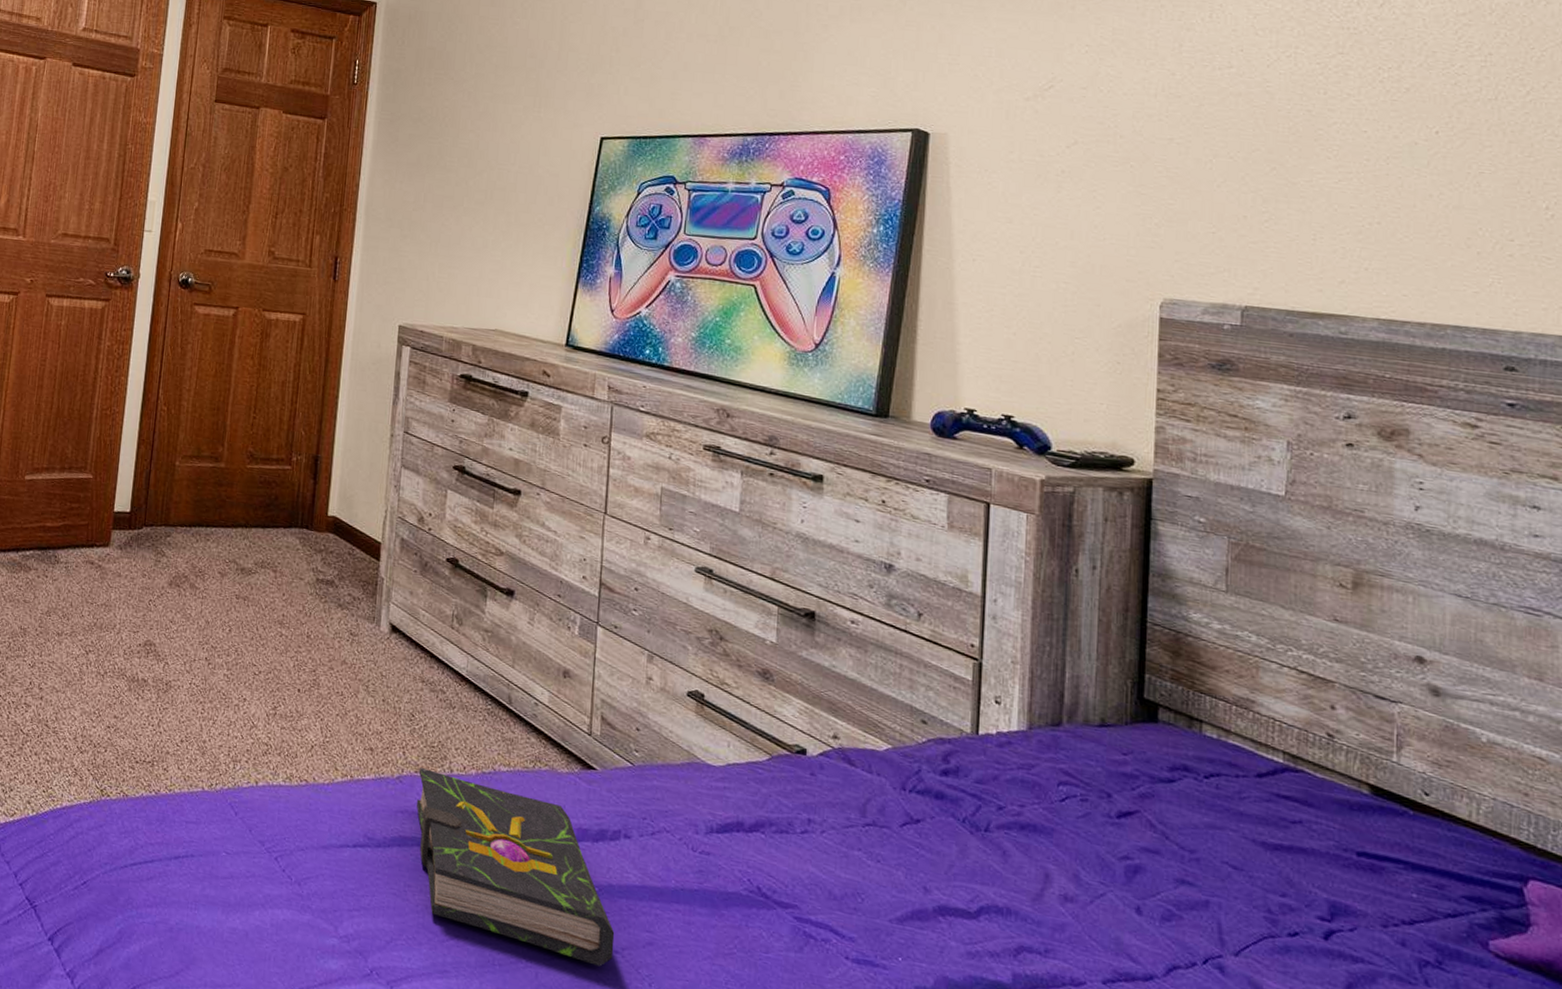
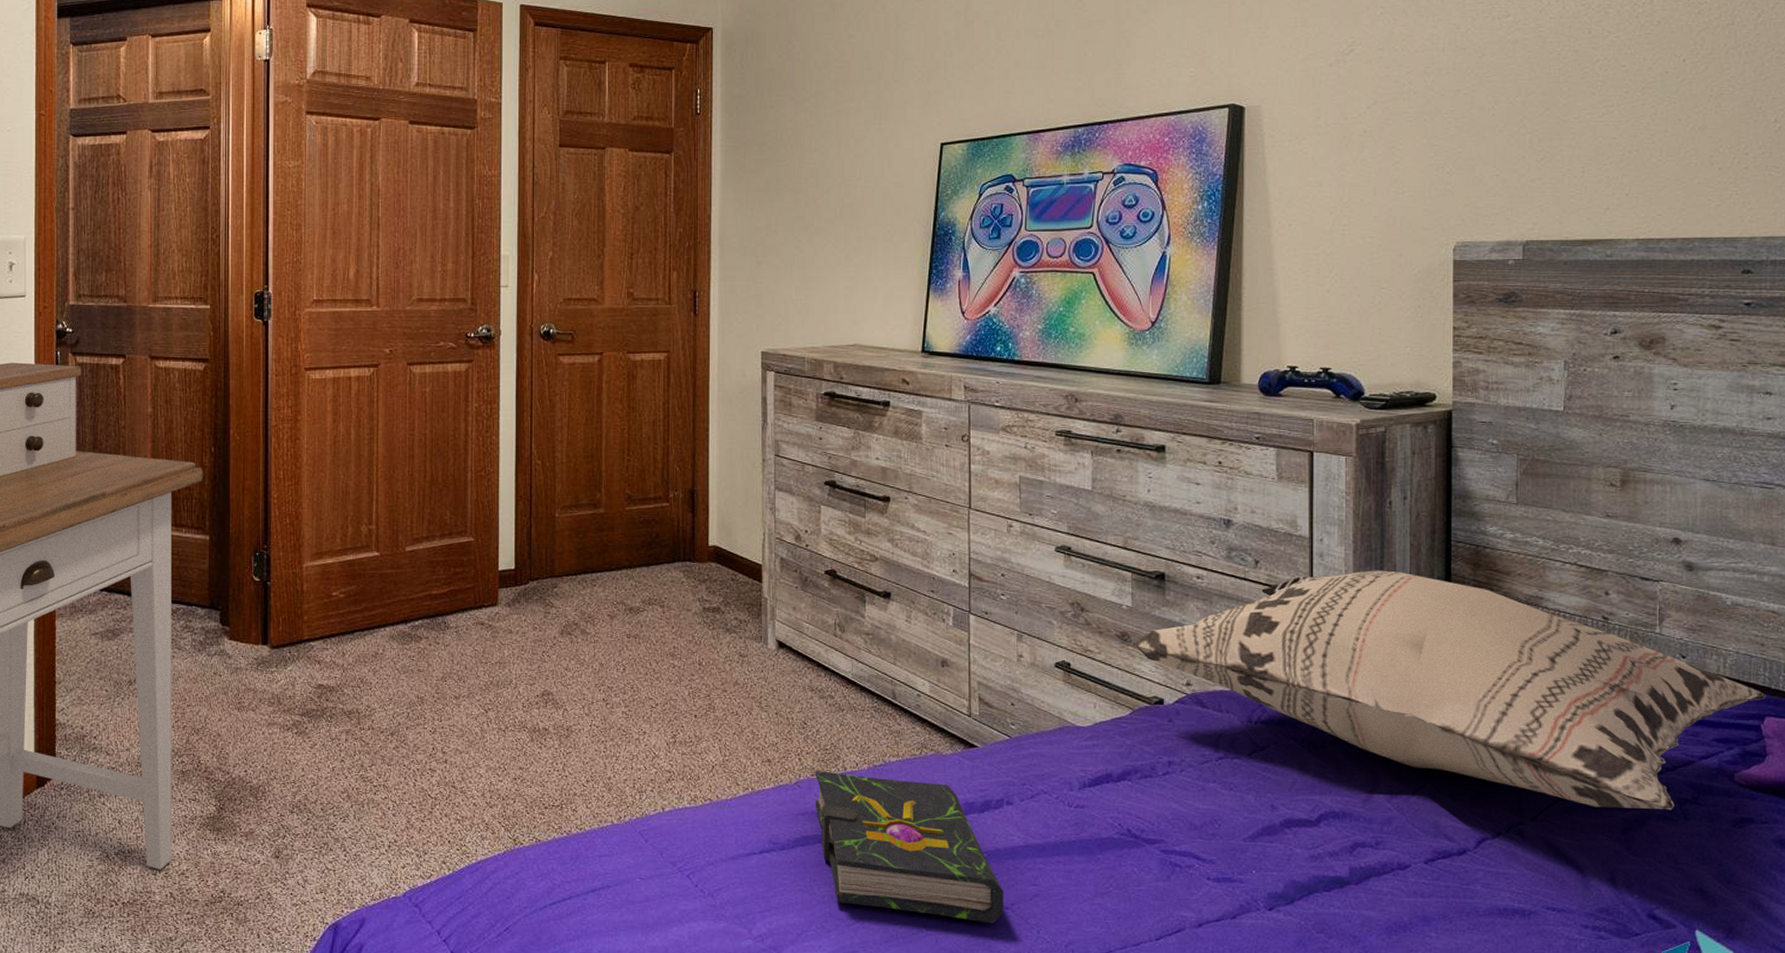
decorative pillow: none [773,637,1530,971] -> present [1131,570,1766,810]

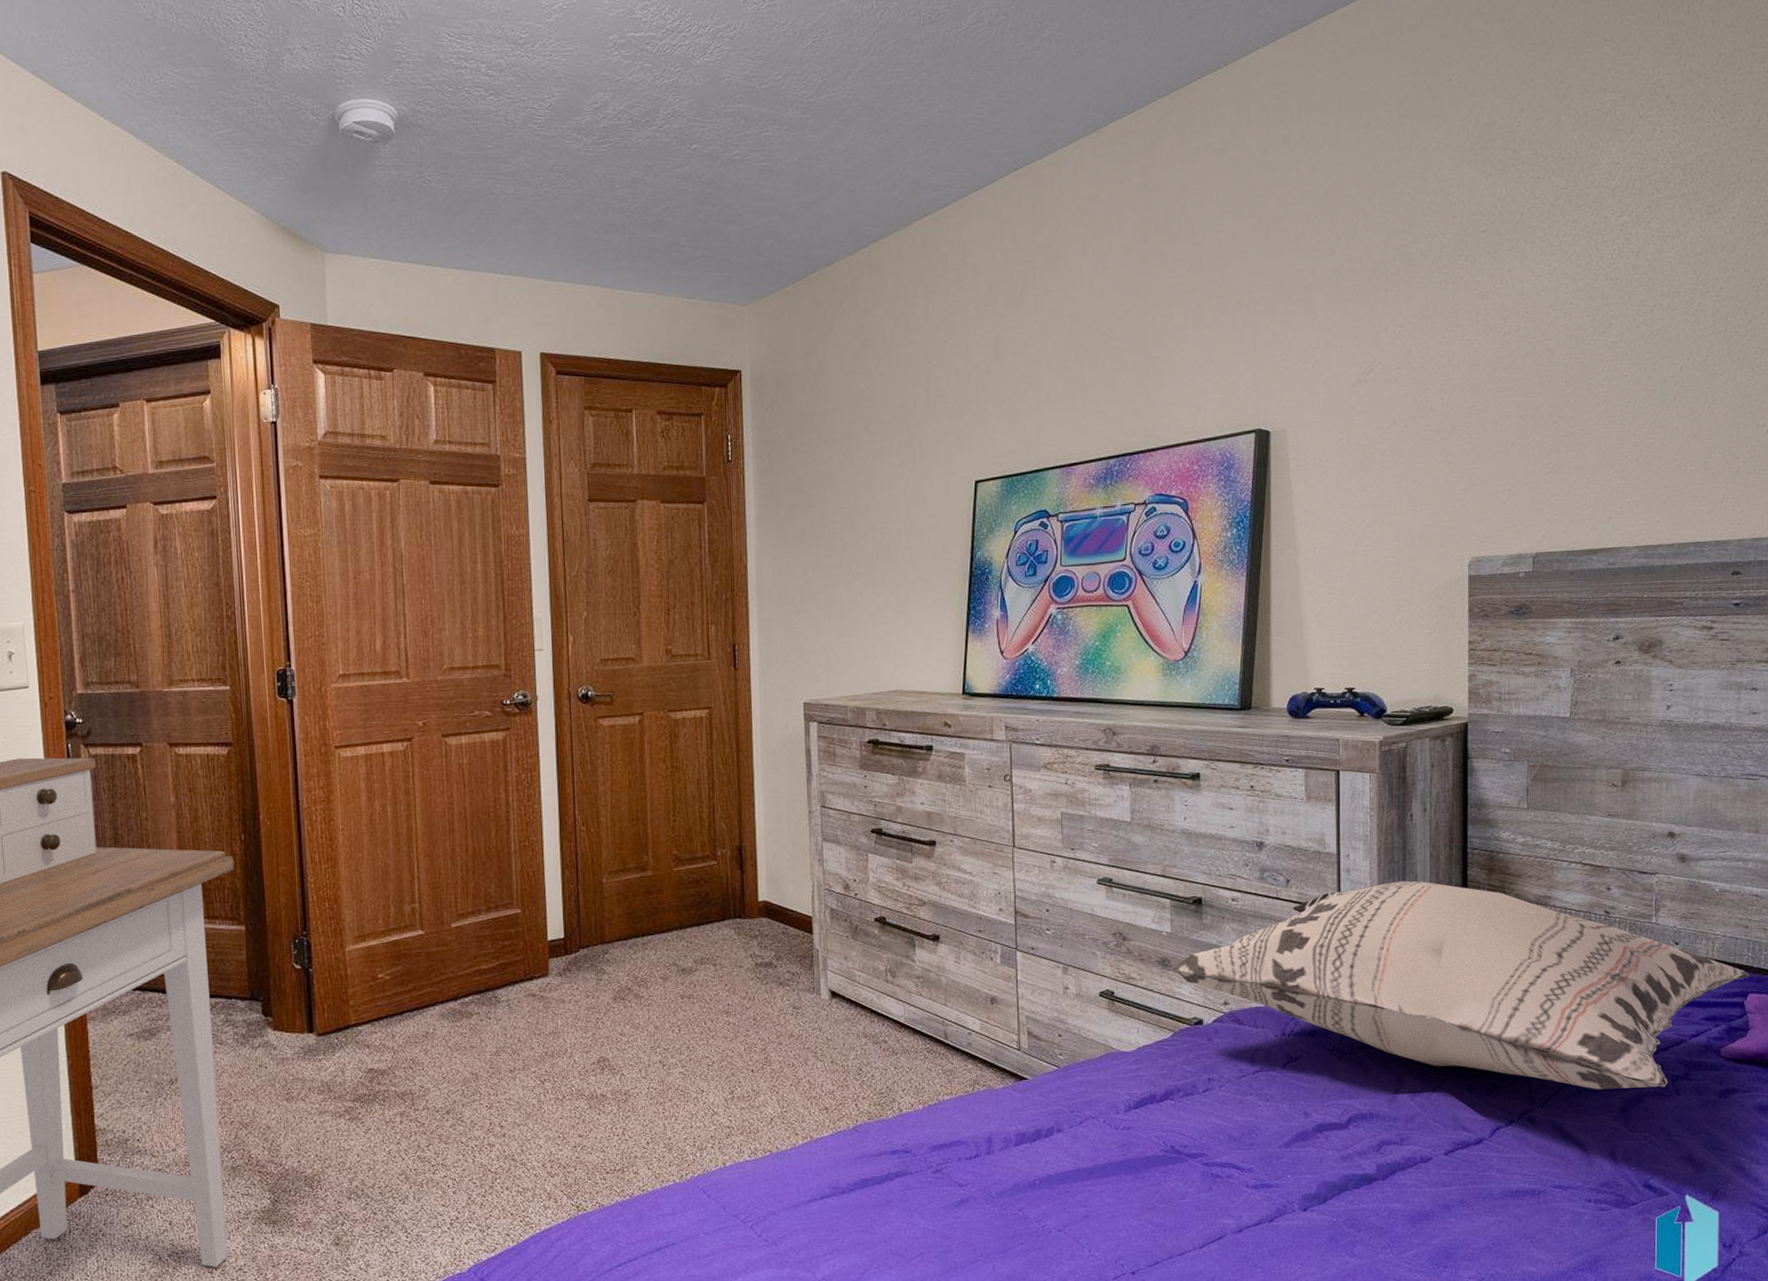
book: present [814,771,1004,924] -> none [872,1114,1057,1247]

